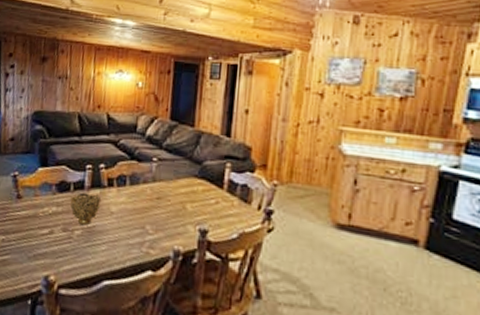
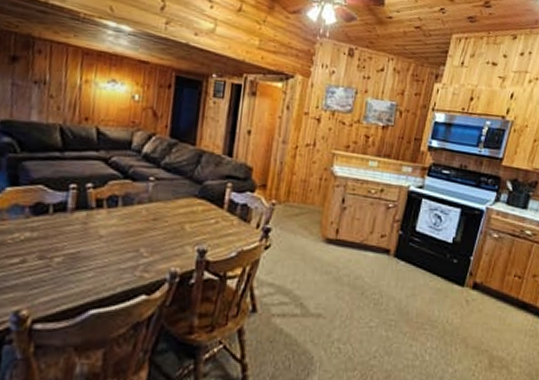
decorative bowl: present [70,192,101,226] -> none [48,215,87,252]

